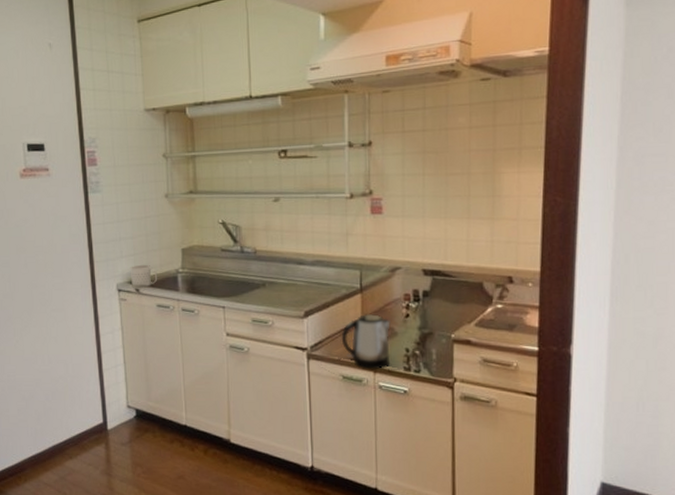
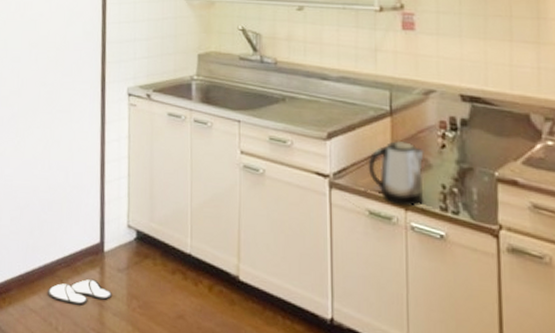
slippers: none [59,453,118,476] -> present [48,278,112,305]
mug: present [130,264,158,288] -> none [142,68,171,94]

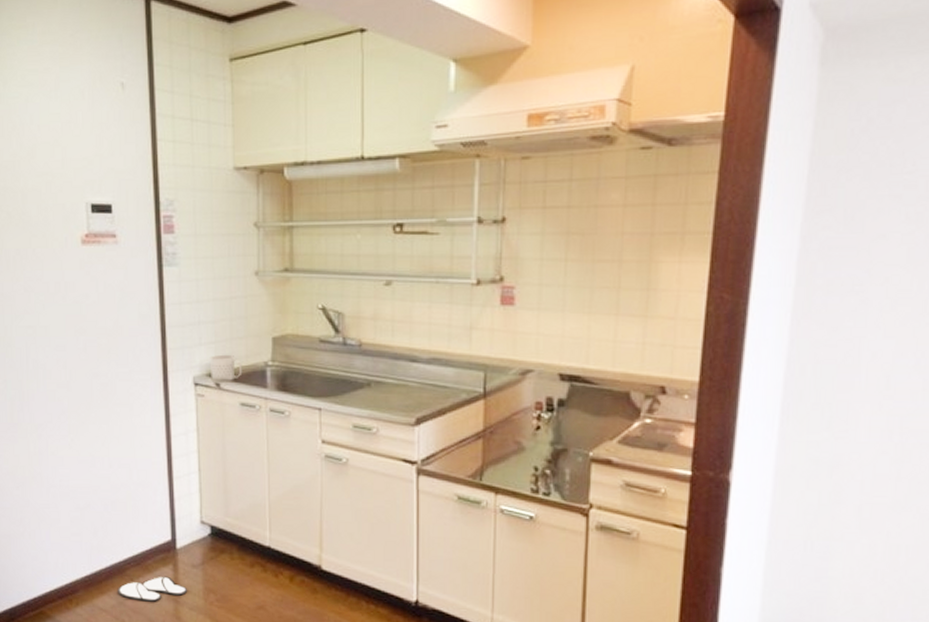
mug: none [142,68,171,94] -> present [209,354,243,382]
kettle: present [368,140,424,208] -> none [458,423,518,491]

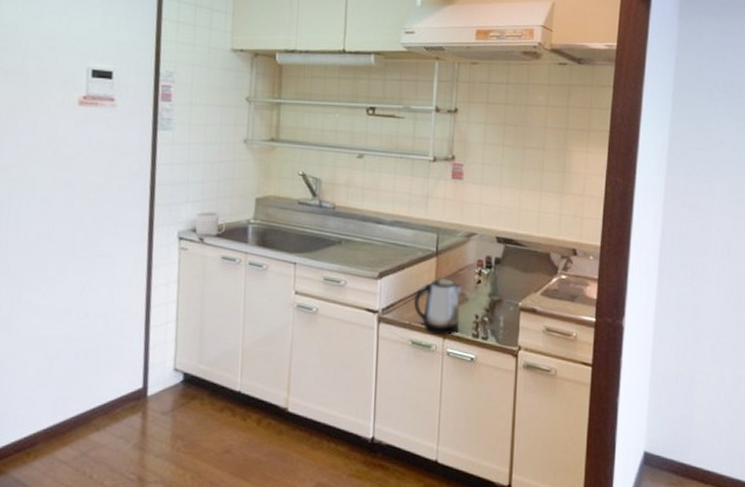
slippers: present [118,576,187,602] -> none [81,424,154,451]
kettle: none [458,423,518,491] -> present [413,277,463,336]

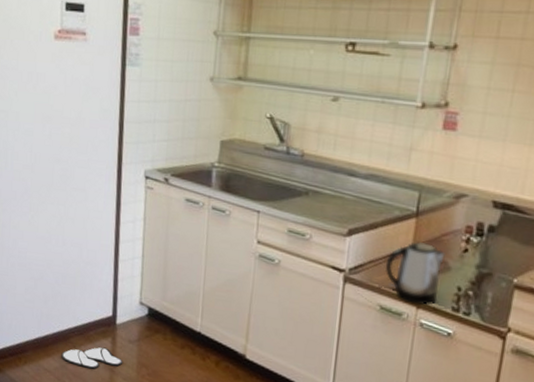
slippers: none [81,424,154,451] -> present [61,347,122,369]
mug: present [195,211,226,238] -> none [160,152,191,179]

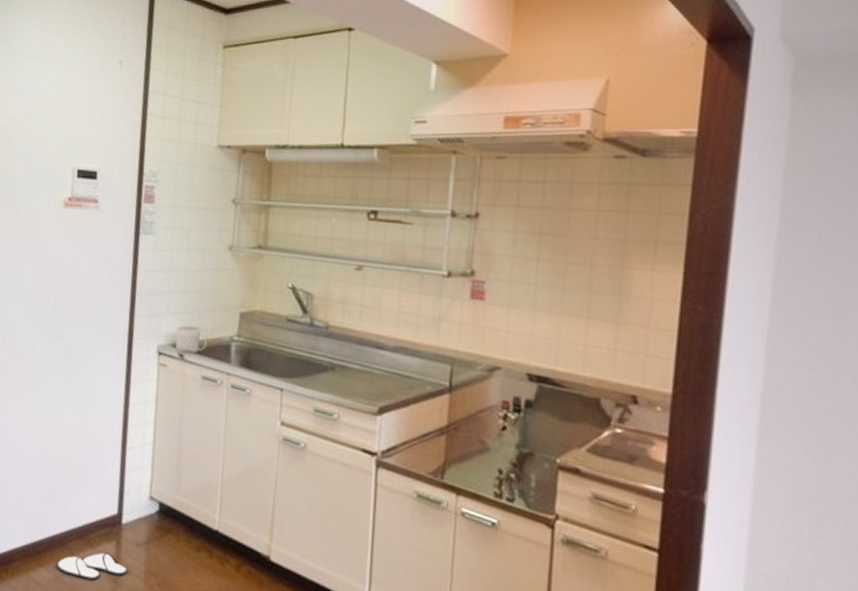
mug: none [160,152,191,179] -> present [175,325,208,354]
kettle: present [385,241,445,306] -> none [420,419,483,493]

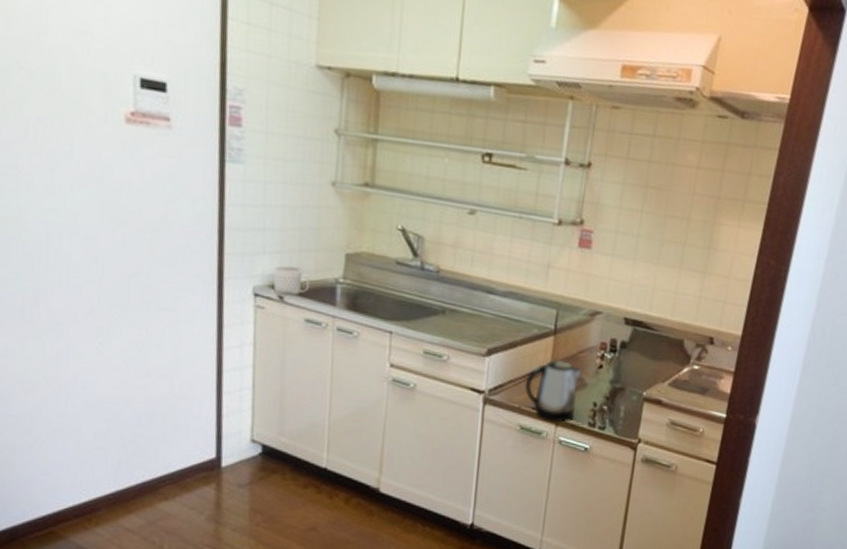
slippers: present [56,552,128,581] -> none [148,495,231,523]
kettle: none [420,419,483,493] -> present [524,359,582,424]

